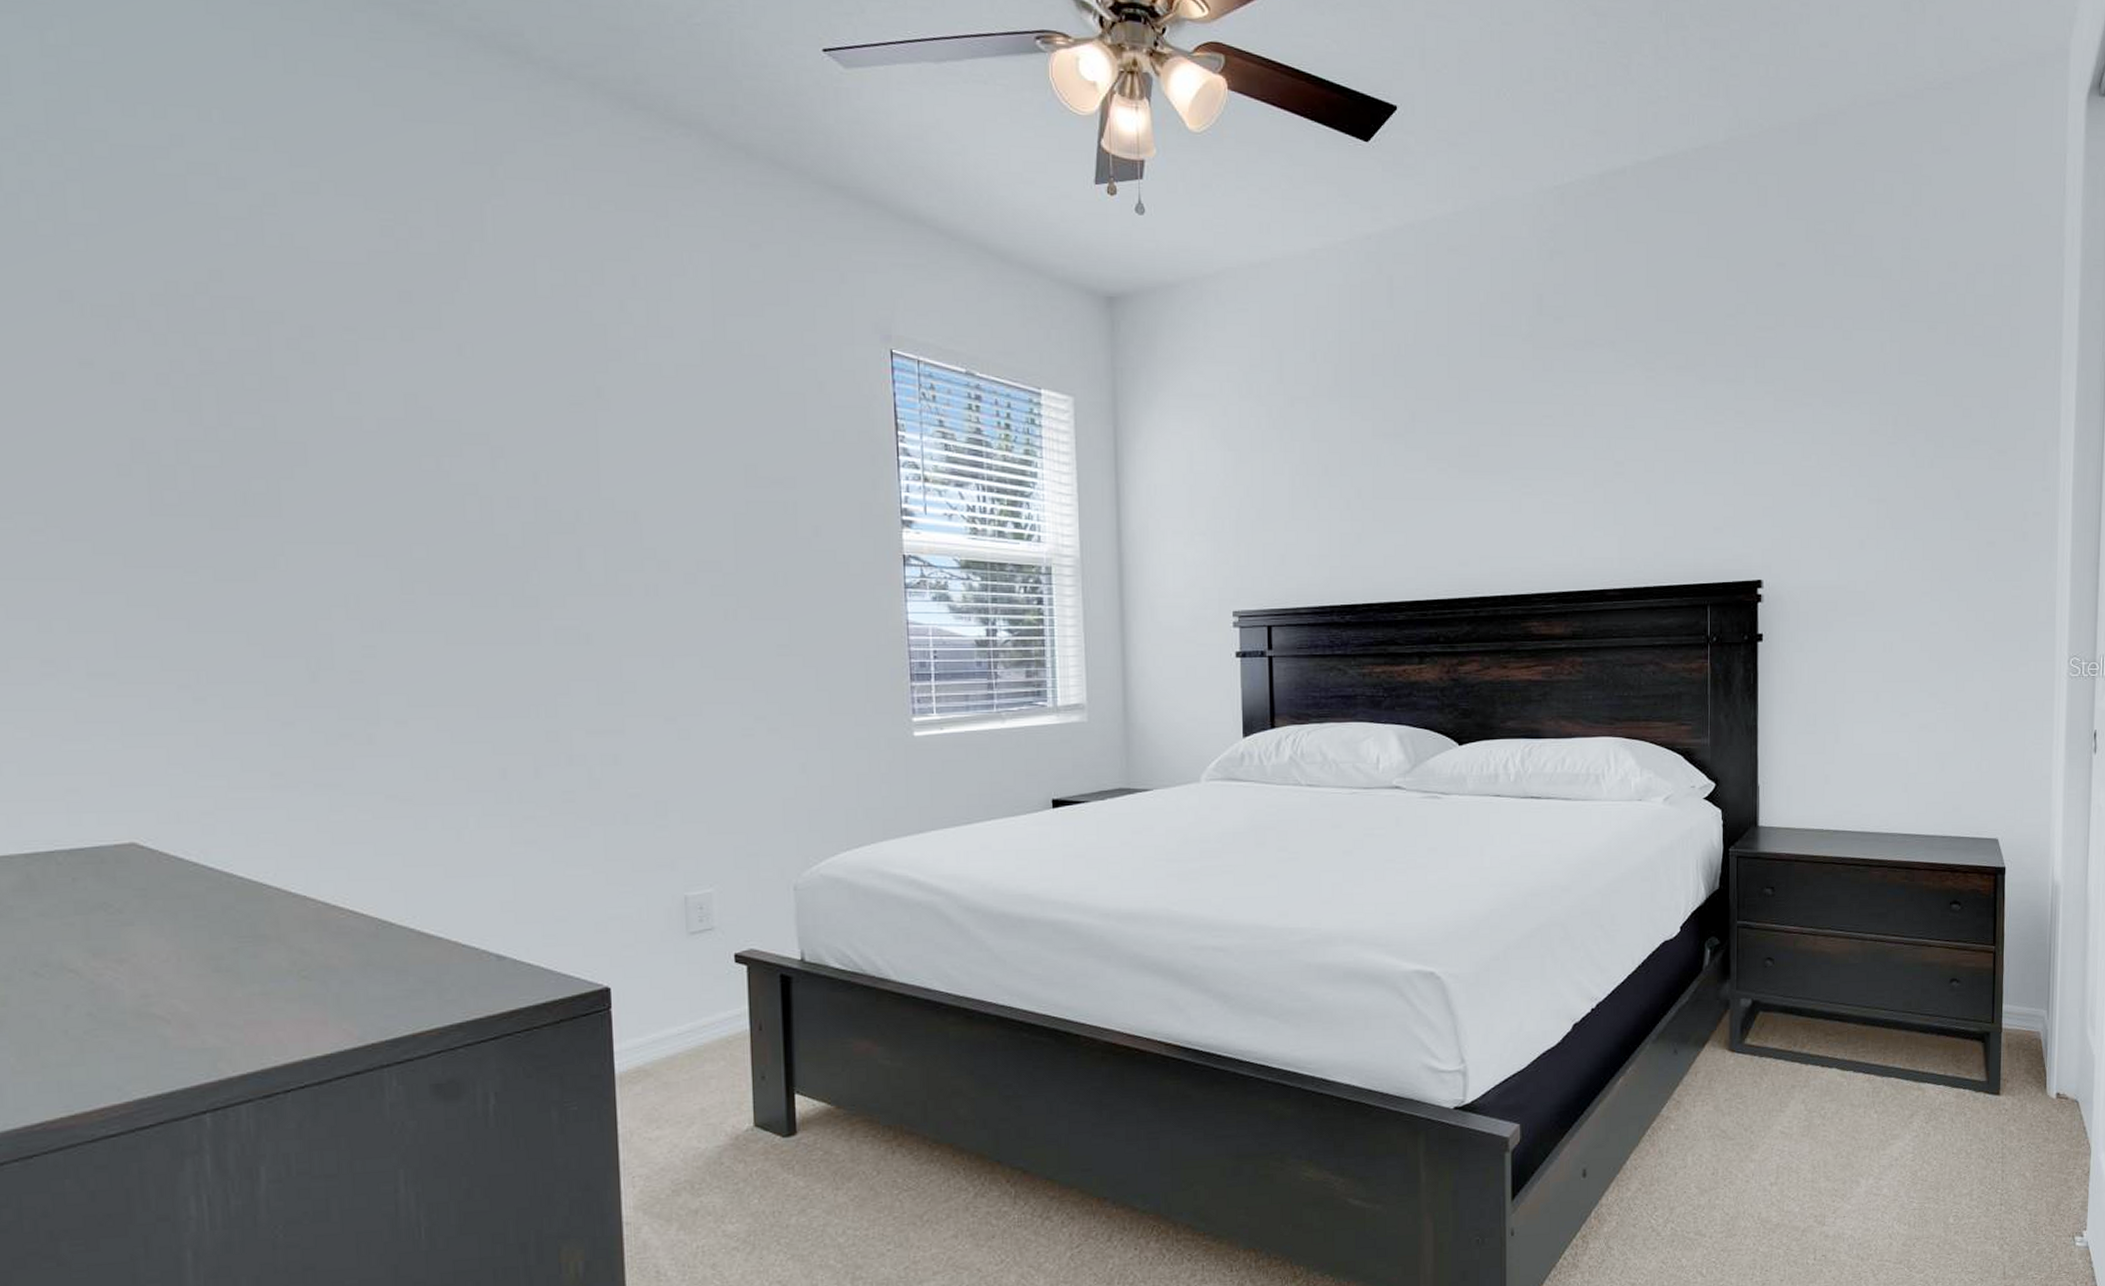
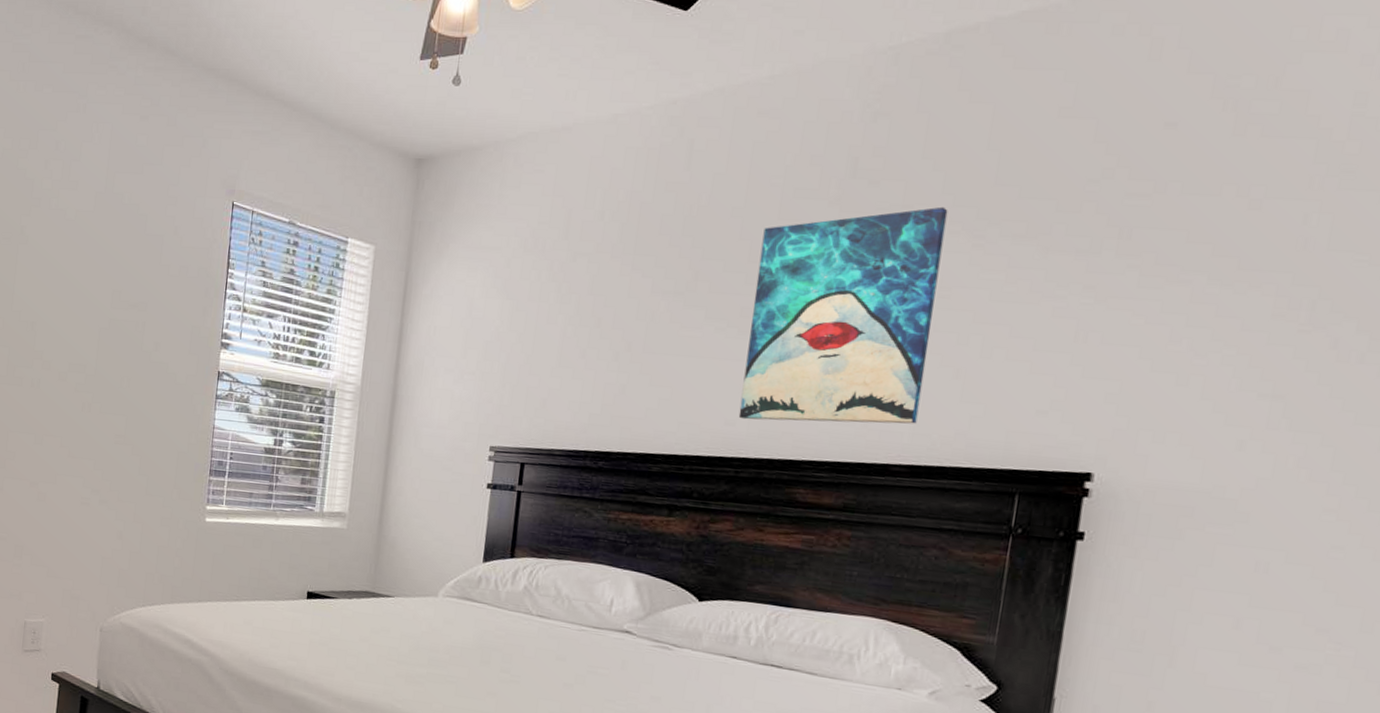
wall art: none [1469,341,1623,559] -> present [738,206,948,424]

